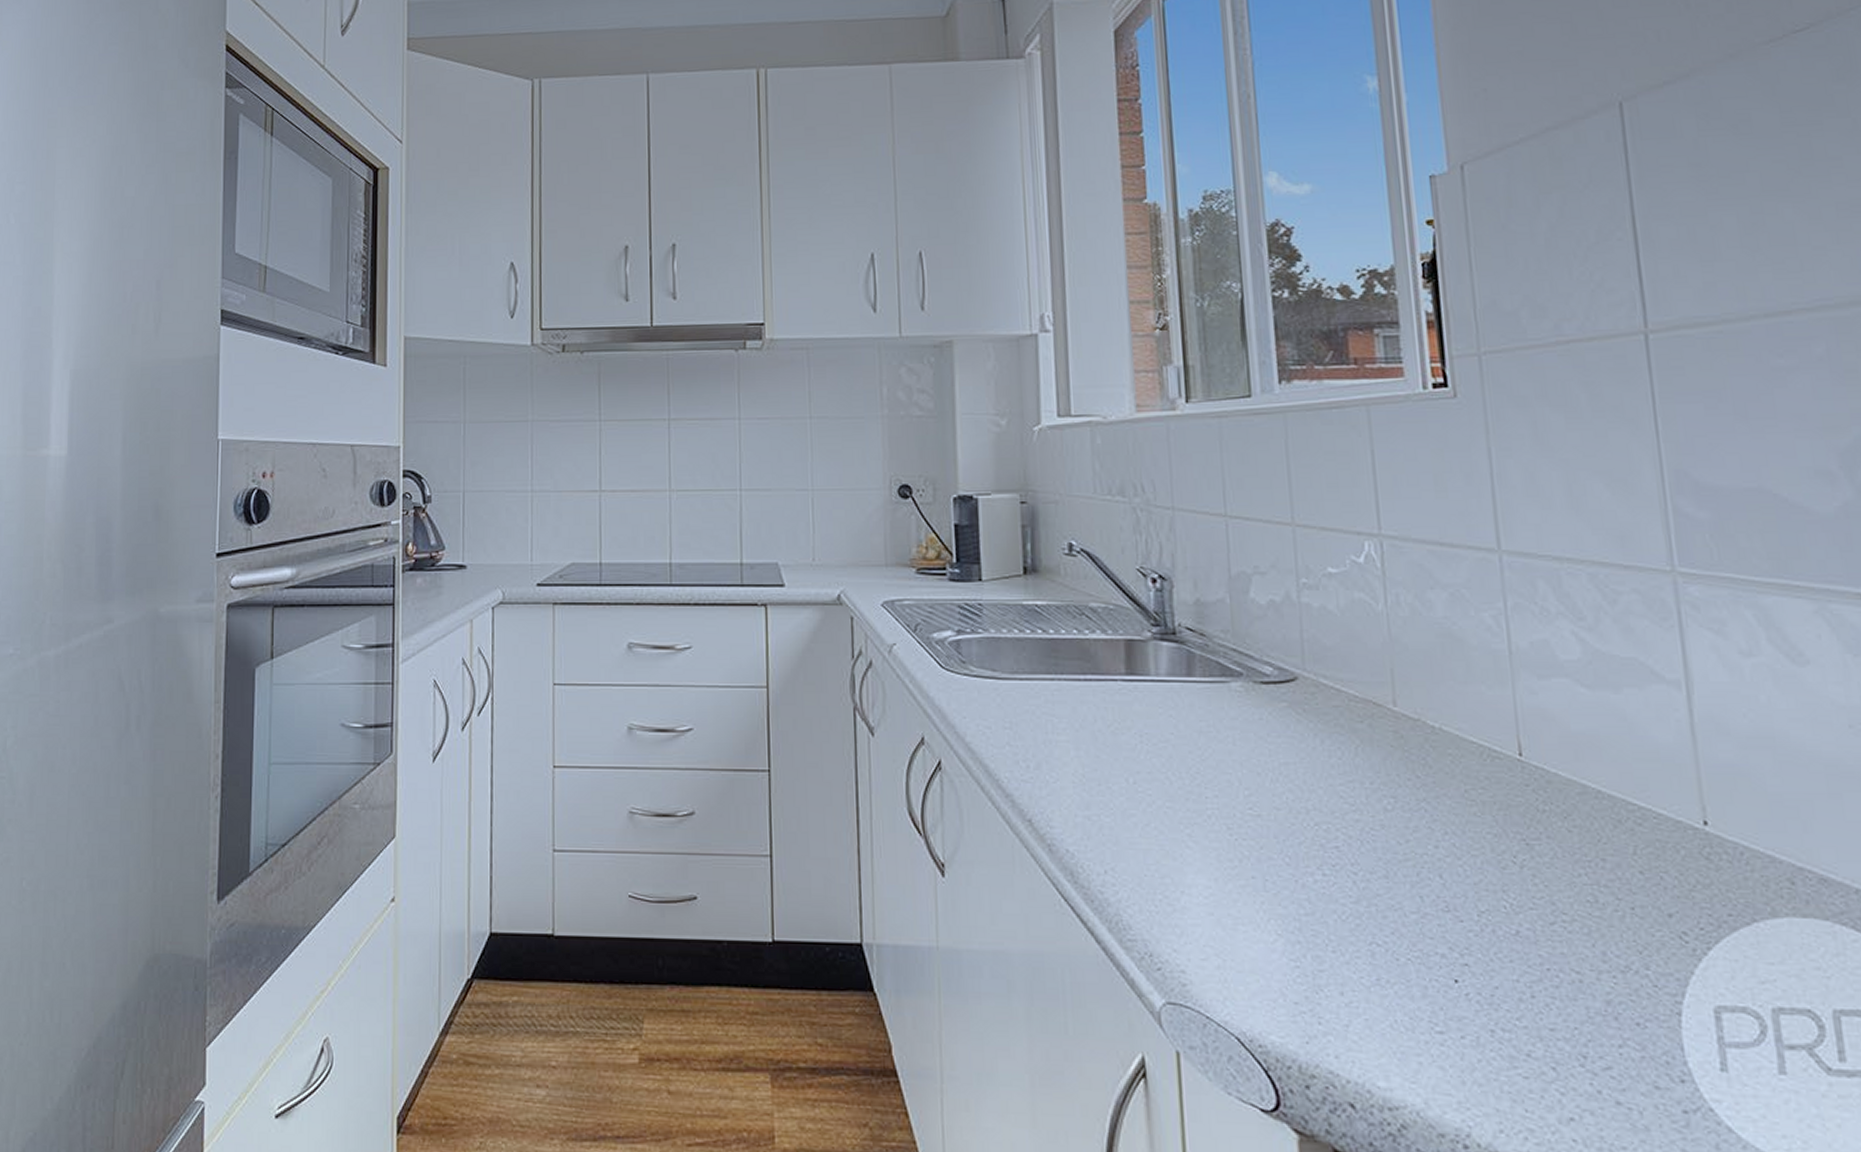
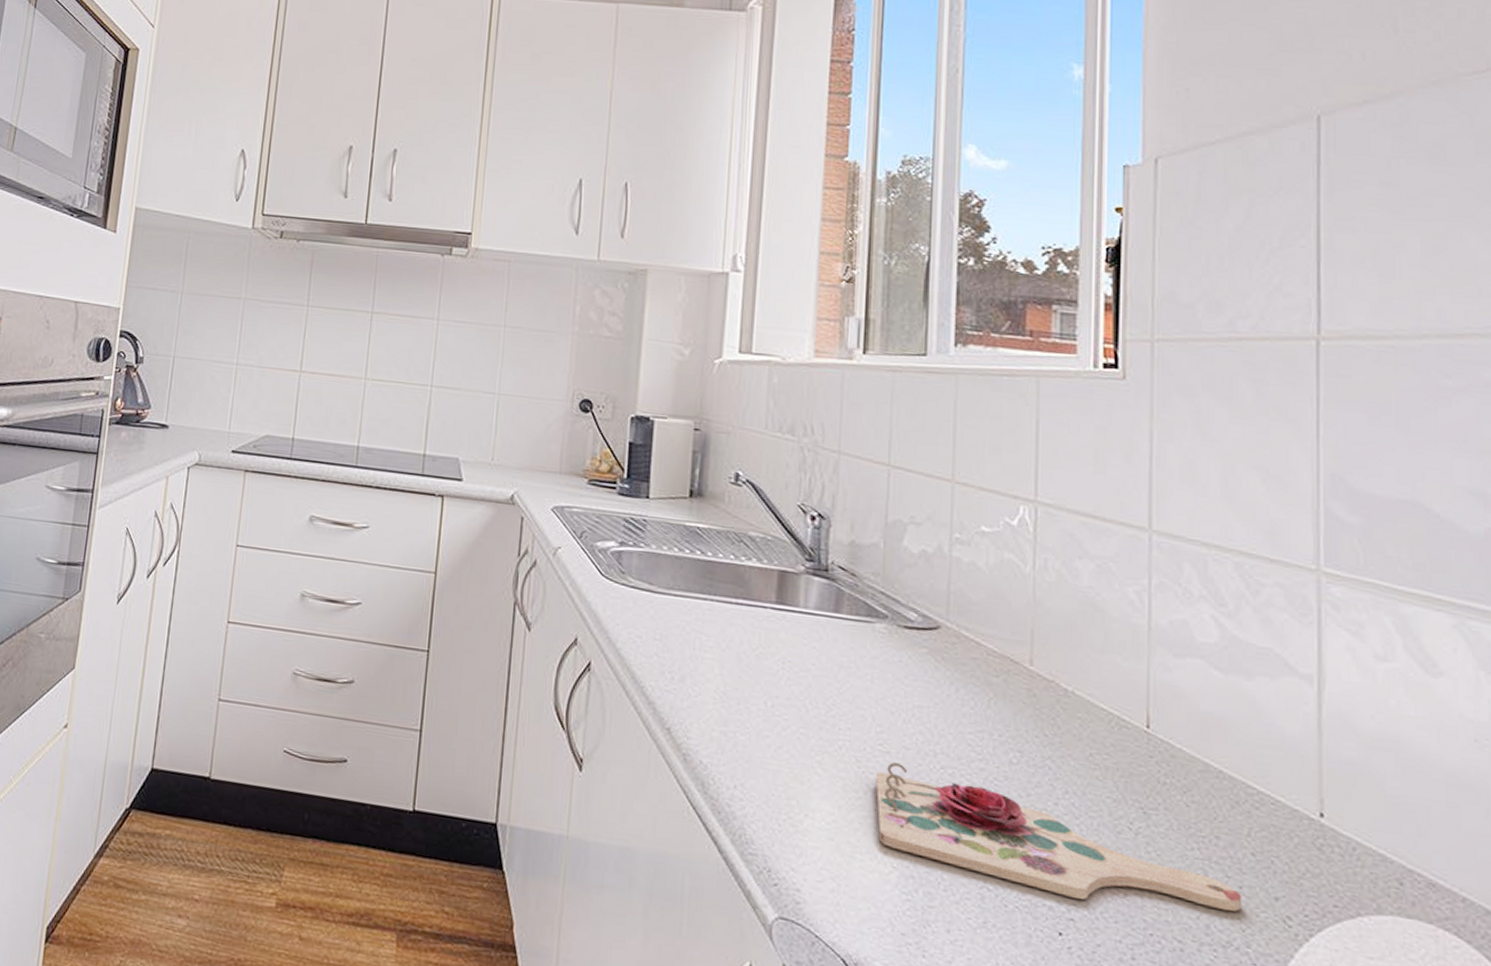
cutting board: none [1249,824,1637,942] -> present [875,762,1242,912]

